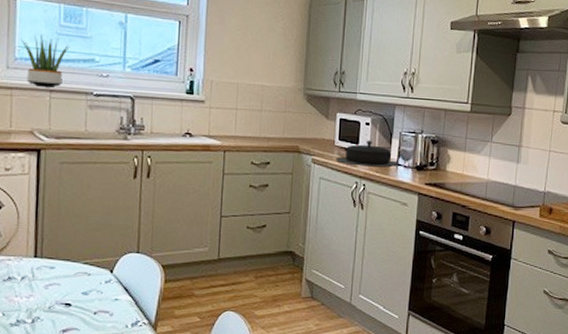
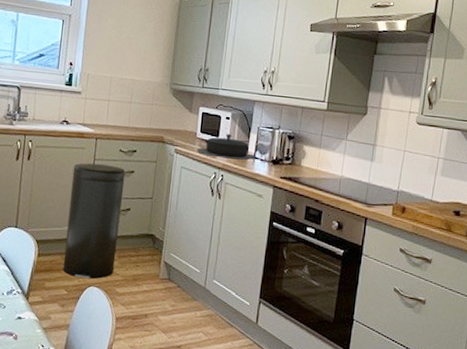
pedal bin: none [194,178,259,303] -> present [63,163,126,279]

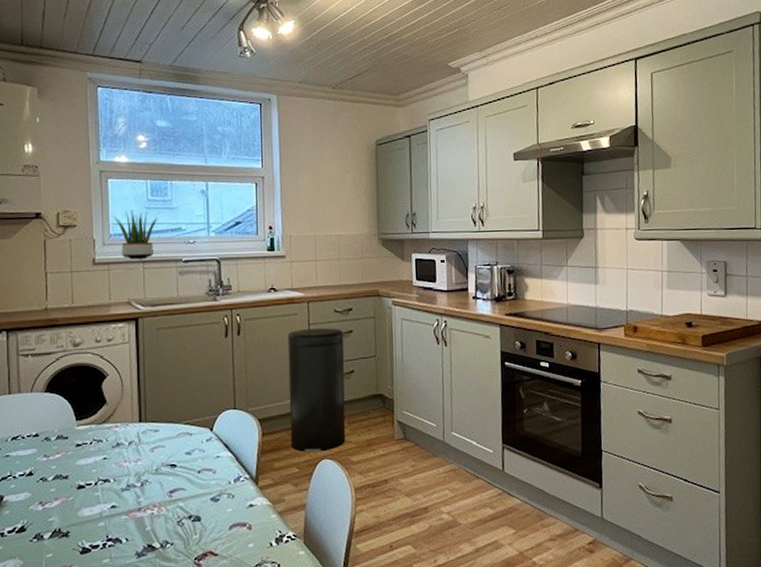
cooking pot: present [197,133,256,160] -> none [416,276,478,303]

